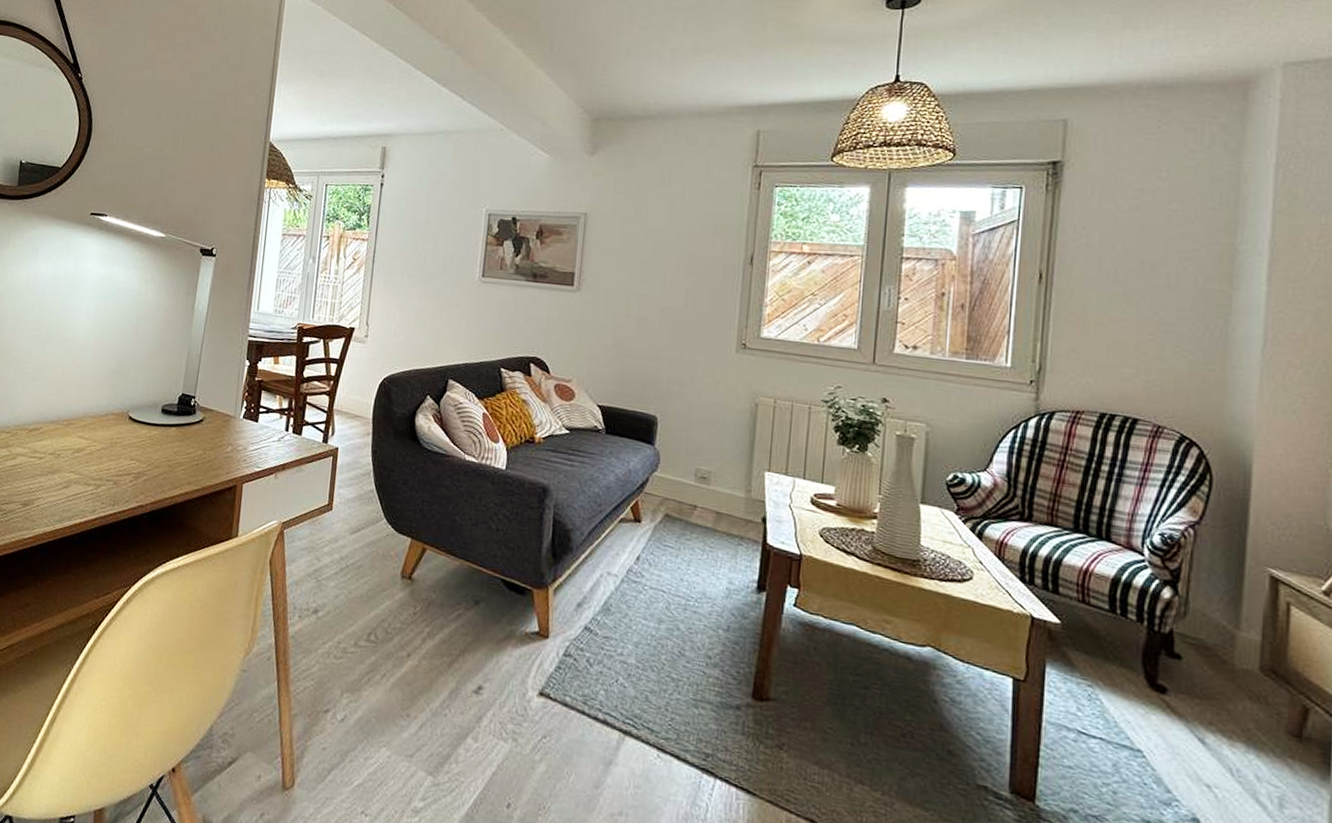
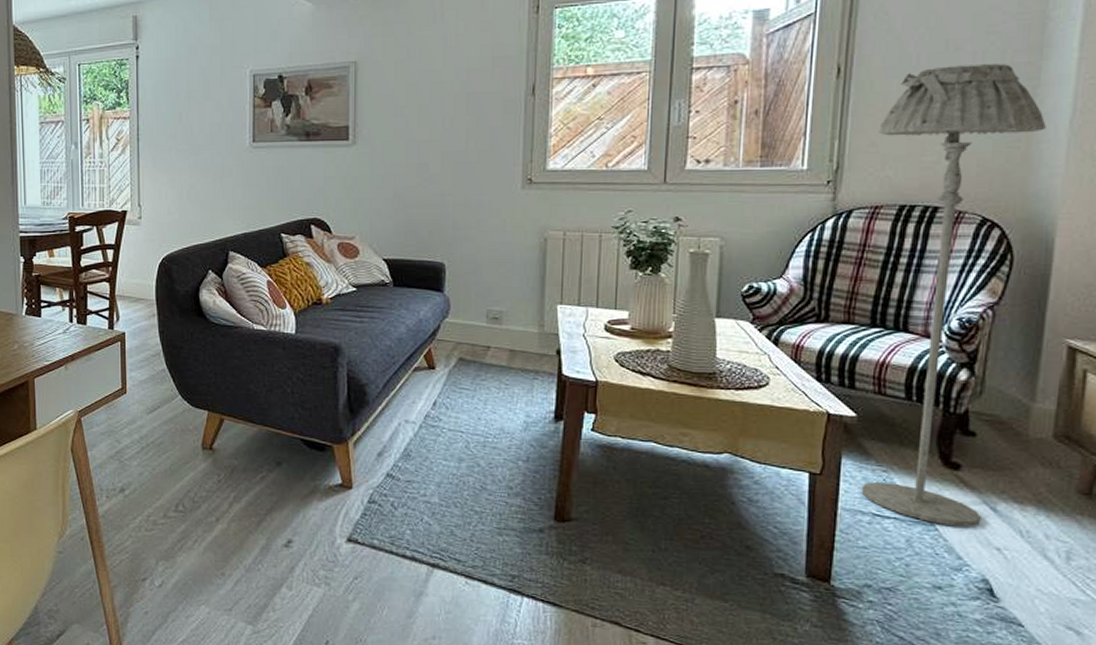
floor lamp: none [1066,284,1239,758] -> present [861,63,1046,527]

